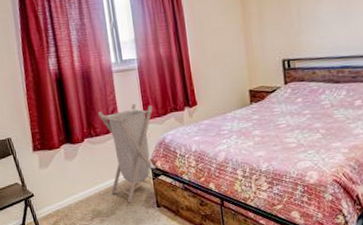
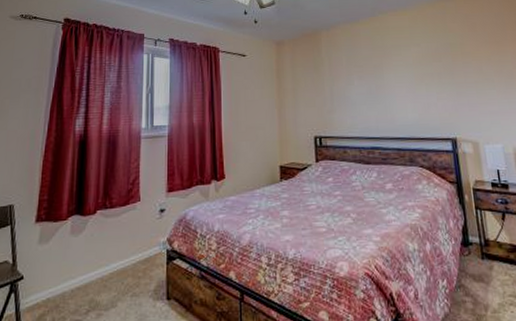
laundry hamper: present [97,103,155,203] -> none [116,173,178,292]

